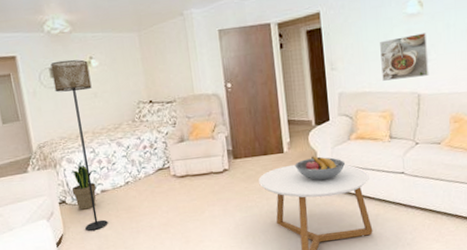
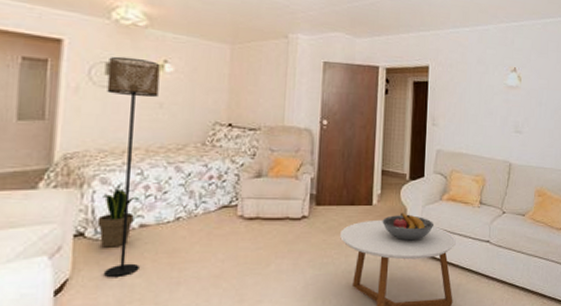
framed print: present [380,33,429,81] -> none [479,105,522,147]

